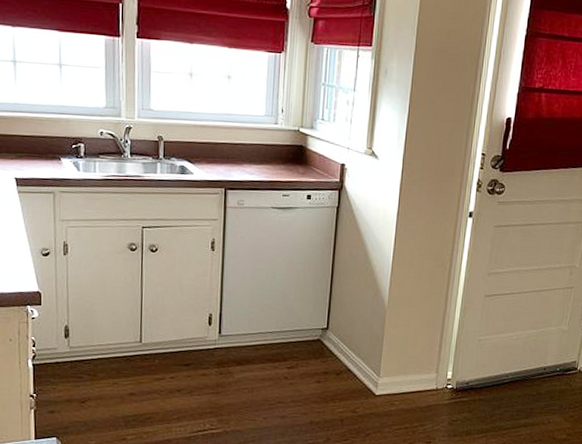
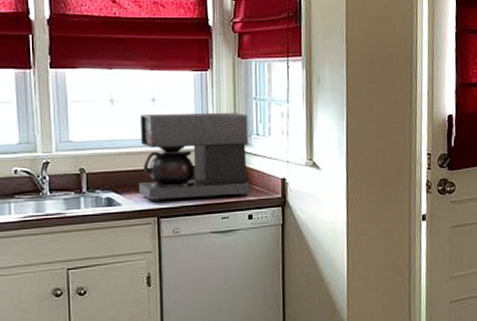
coffee maker: none [209,90,315,178] -> present [138,112,250,203]

